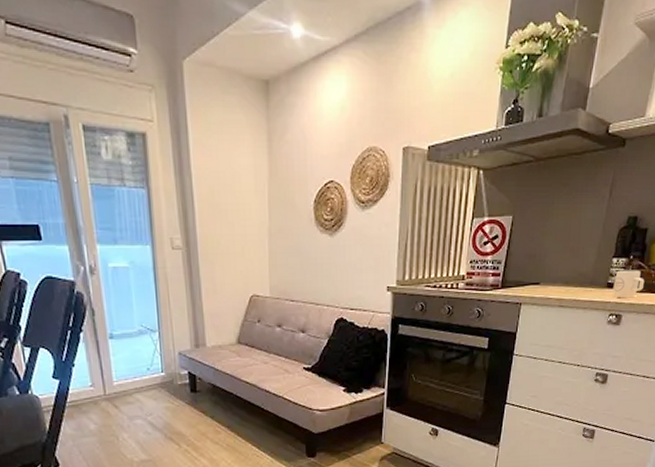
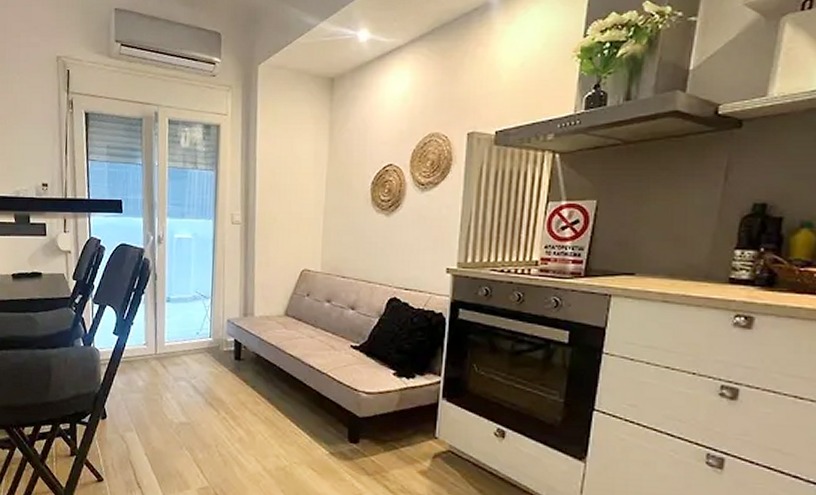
mug: present [612,270,645,298] -> none [738,264,785,298]

